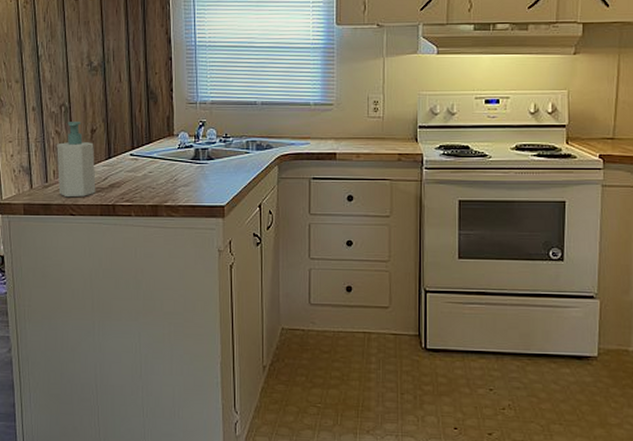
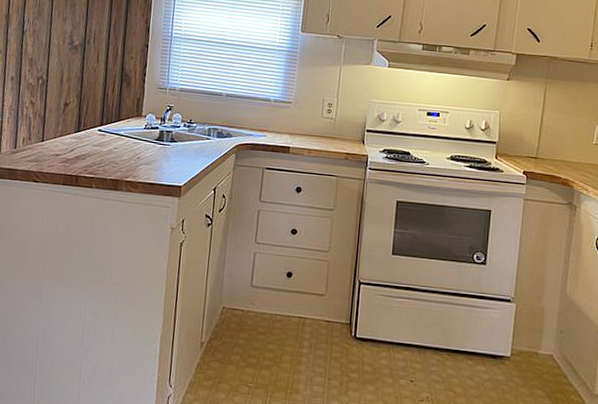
soap bottle: present [57,122,96,198] -> none [25,94,66,165]

